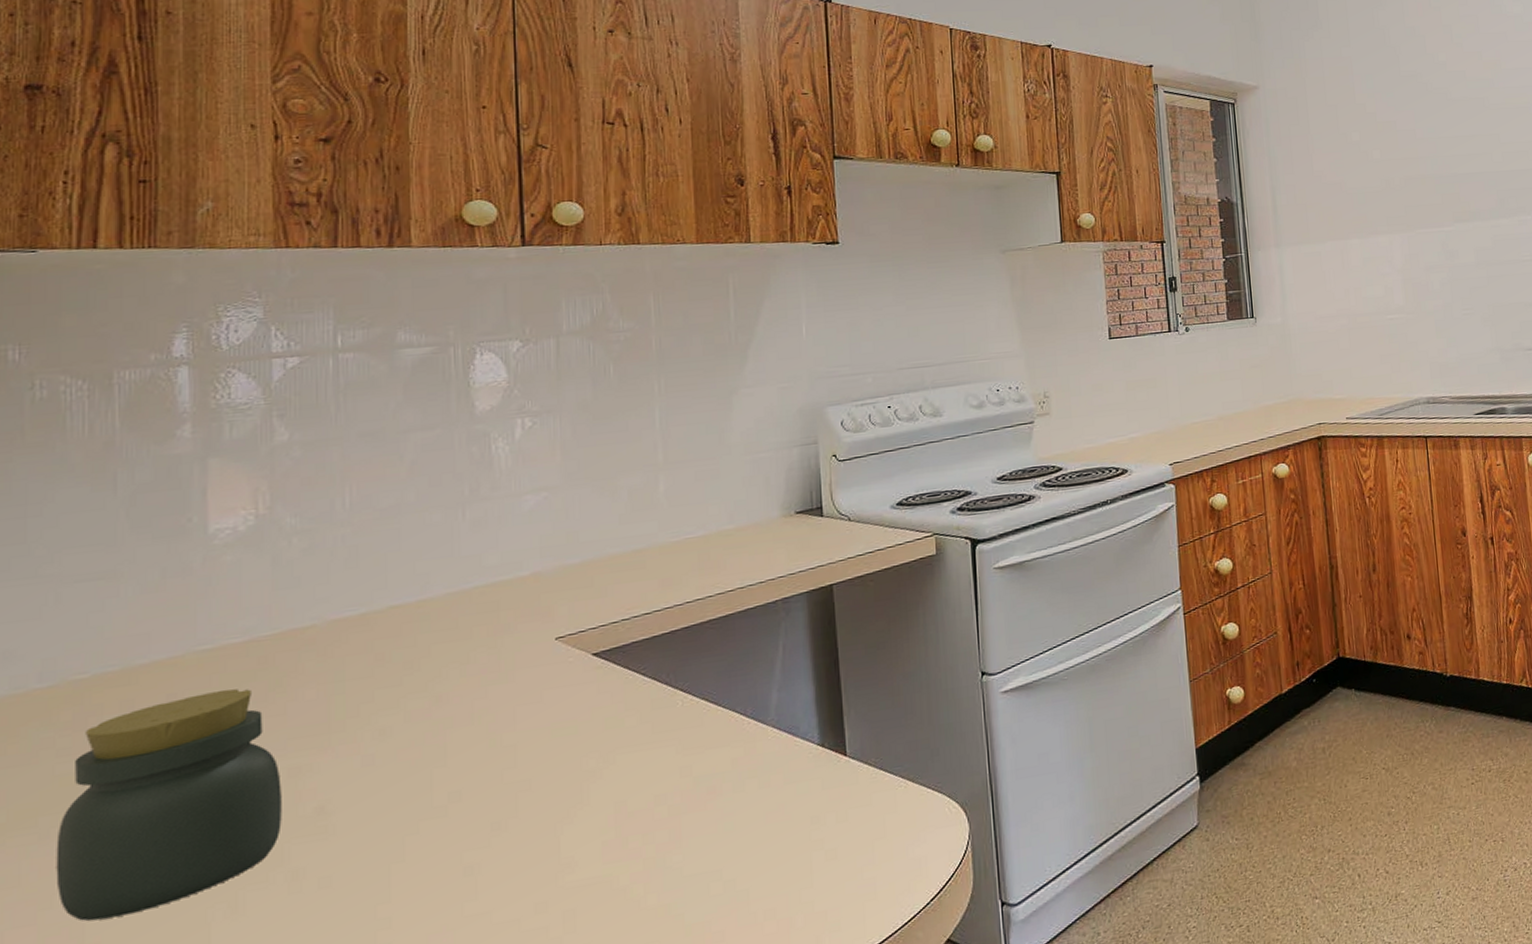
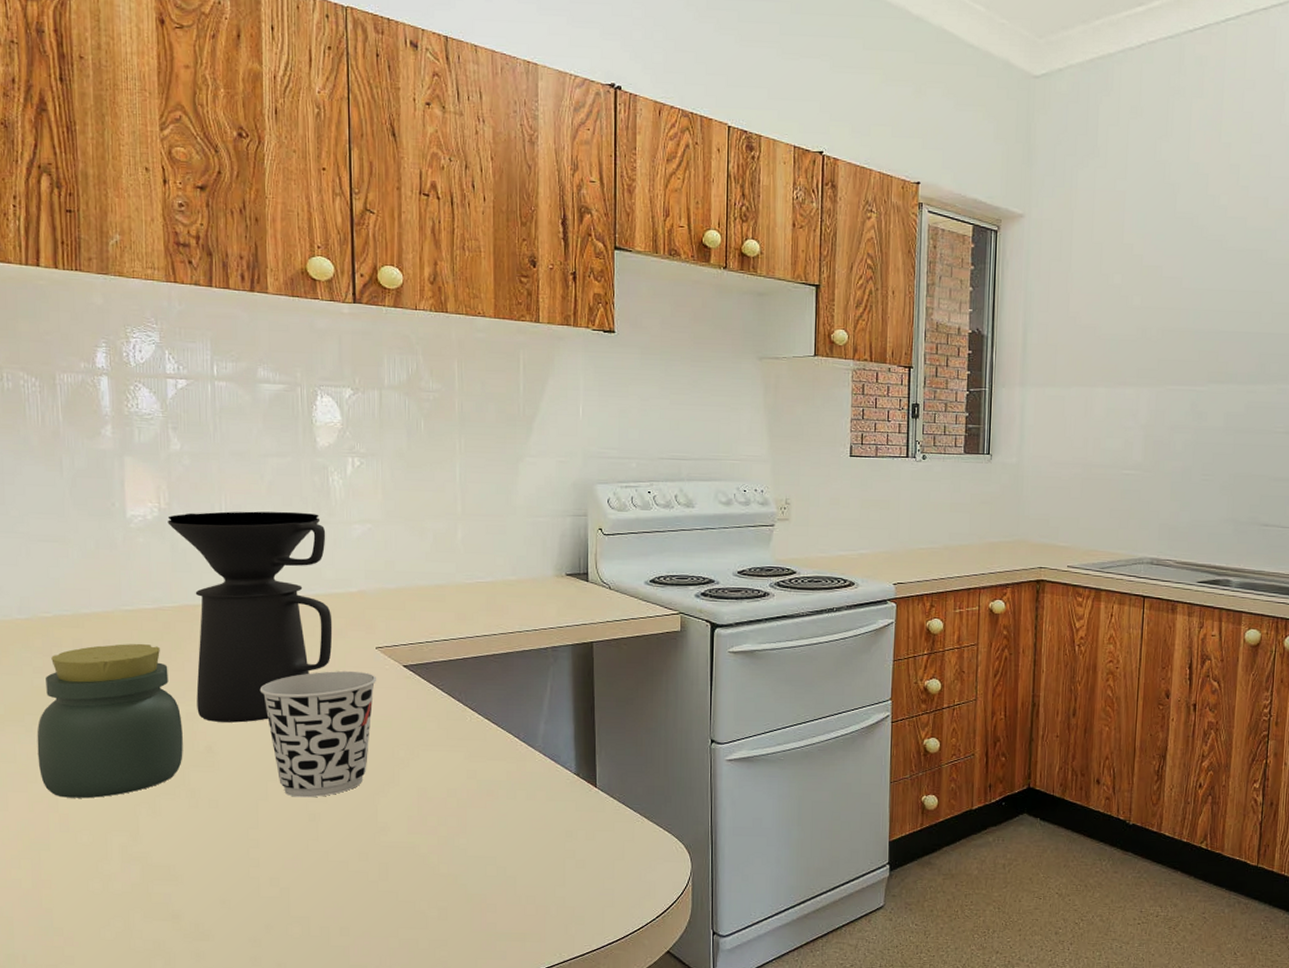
coffee maker: none [268,490,497,774] -> present [167,511,333,723]
cup: none [395,671,558,850] -> present [259,671,377,798]

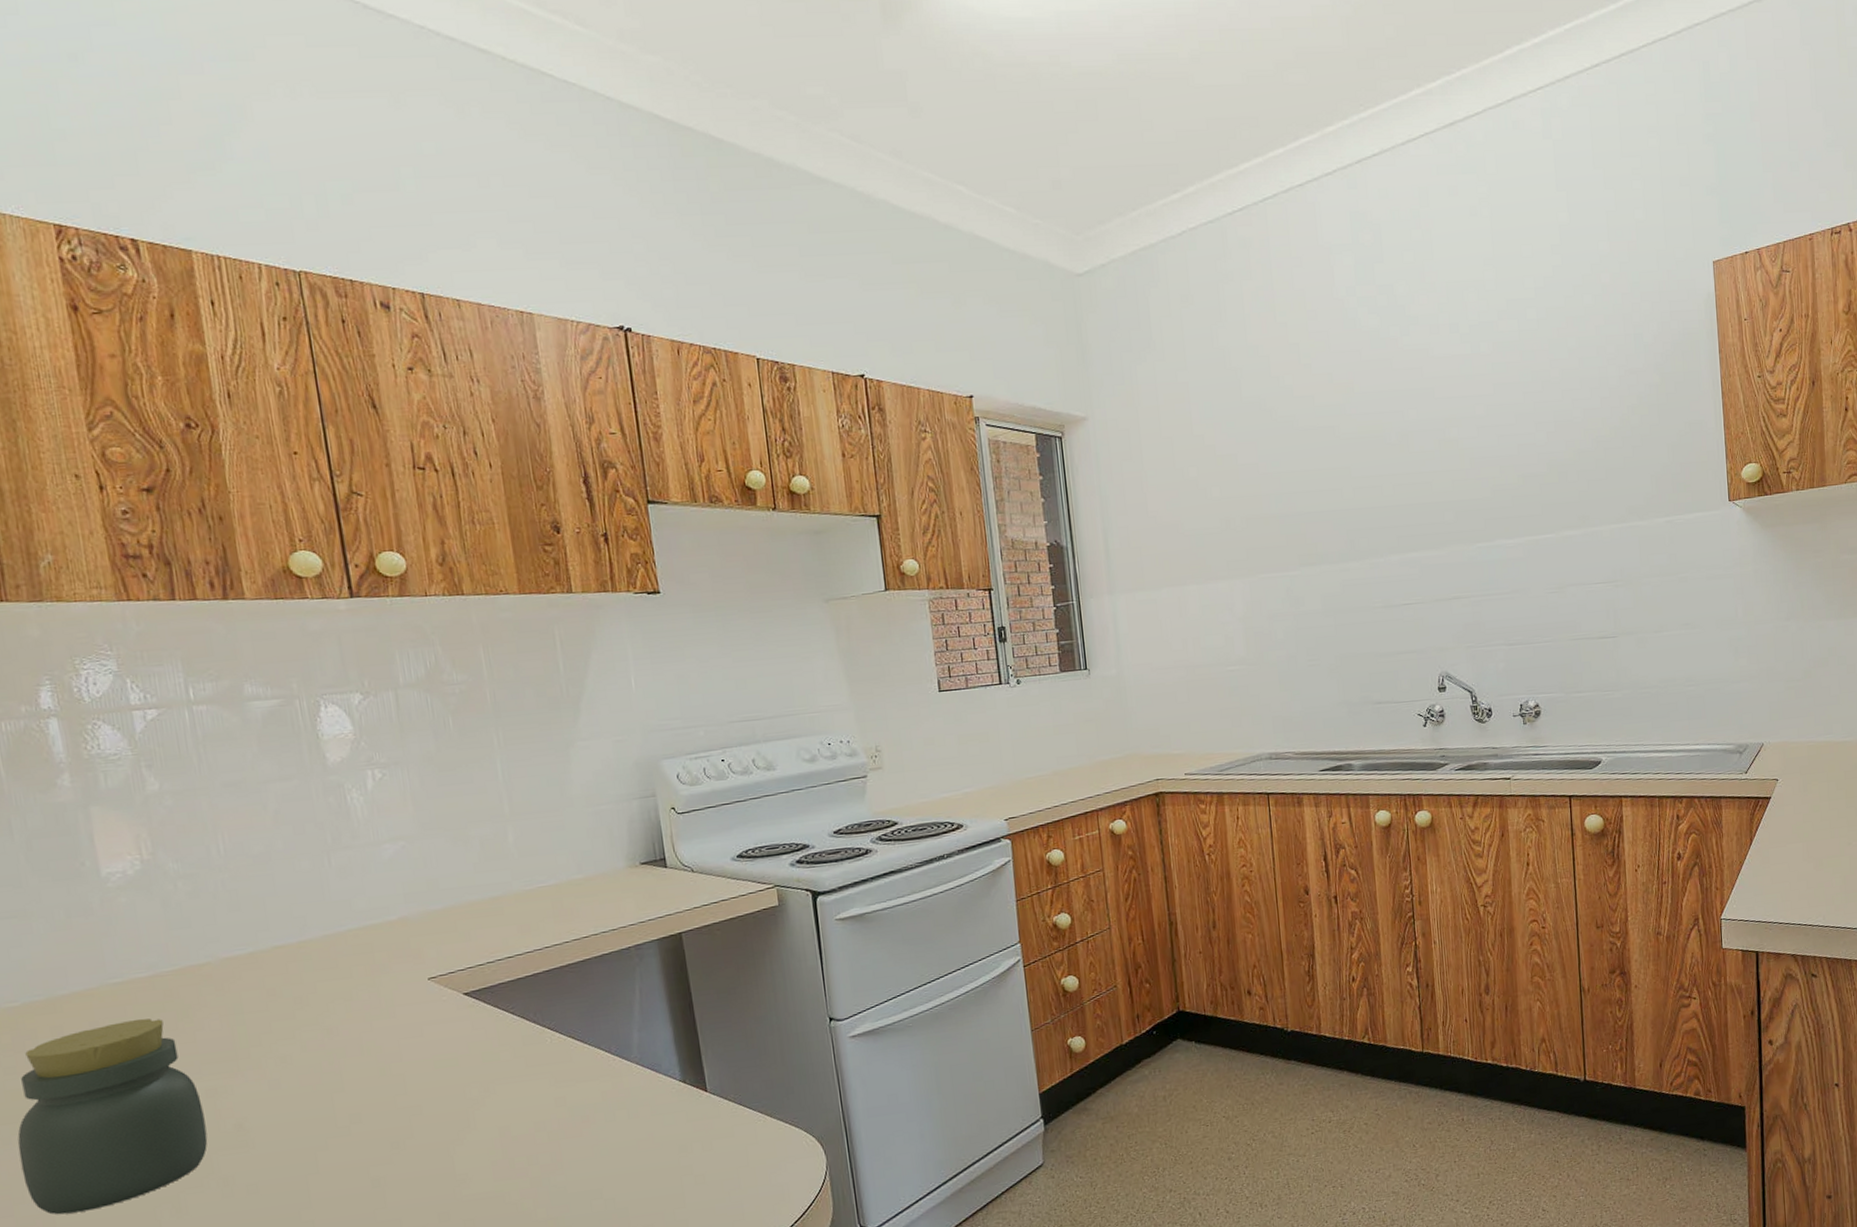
coffee maker: present [167,511,333,723] -> none [153,839,376,1095]
cup: present [259,671,377,798] -> none [292,1008,435,1164]

